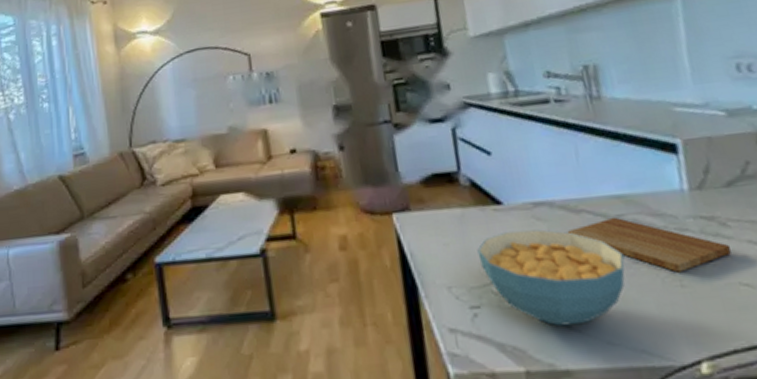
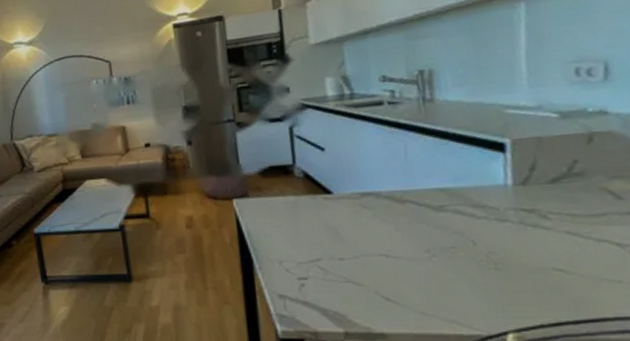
cereal bowl: present [477,229,625,327] -> none [307,216,444,298]
cutting board: present [567,217,731,273] -> none [391,207,549,257]

